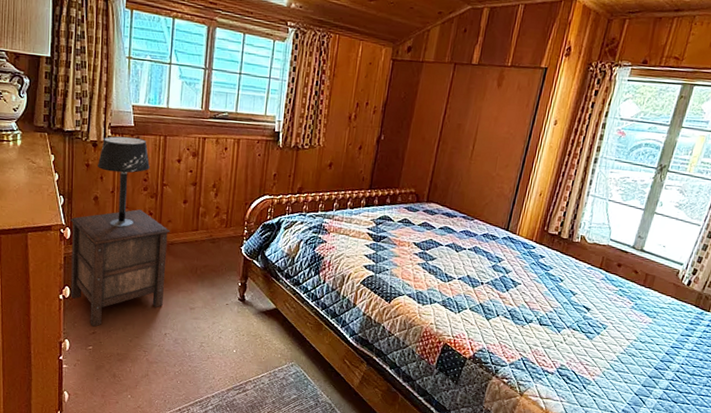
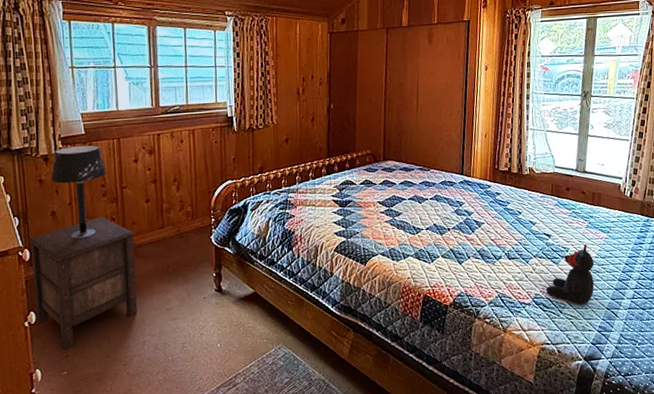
teddy bear: none [573,325,632,385] -> present [546,244,595,304]

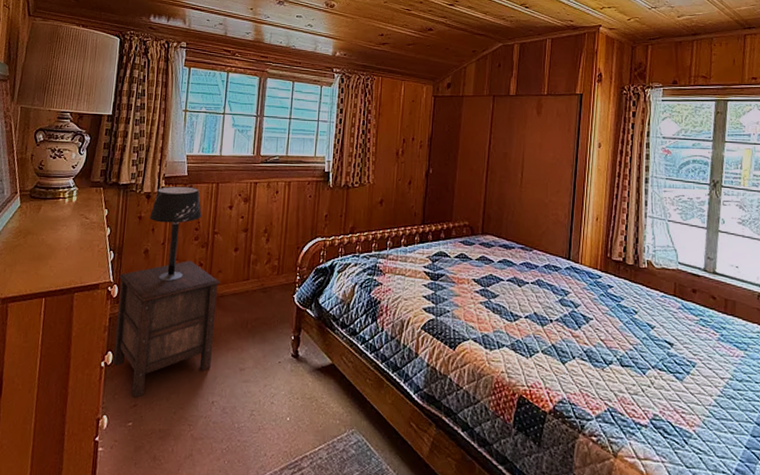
teddy bear: present [546,244,595,304] -> none [668,360,729,437]

